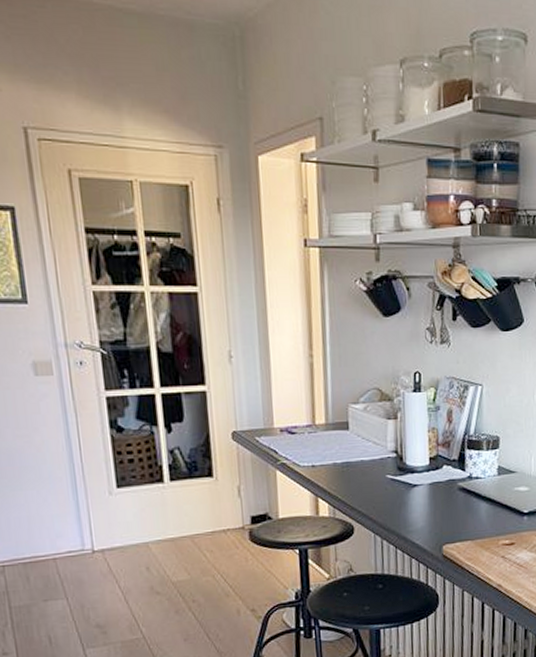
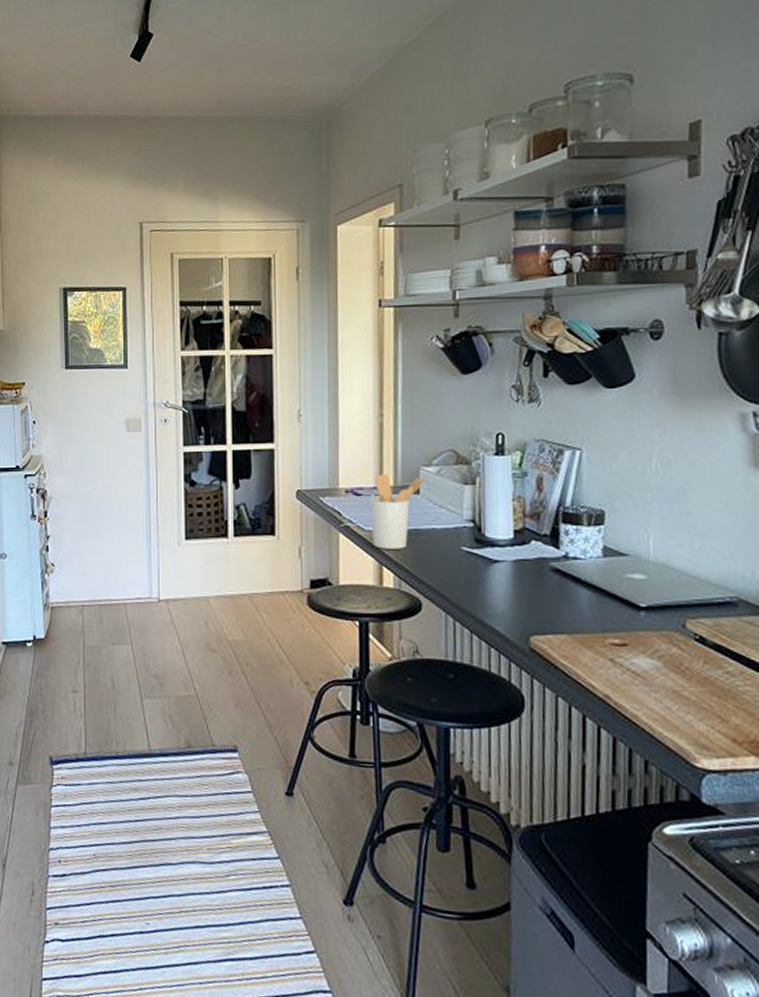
utensil holder: none [303,412,354,482] -> present [370,474,425,549]

